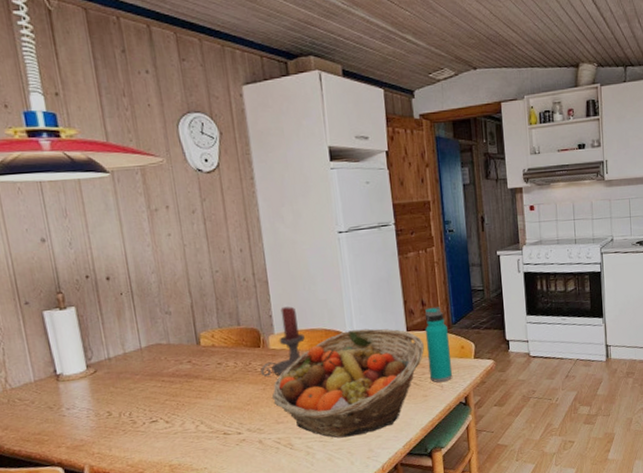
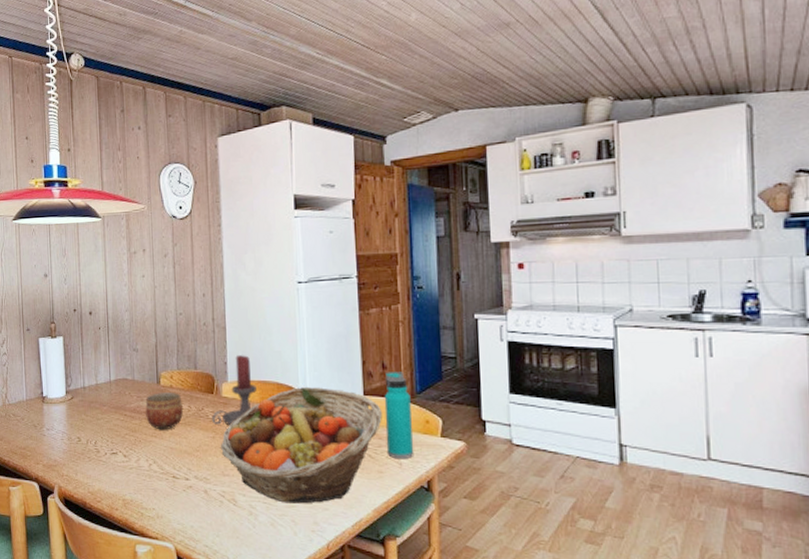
bowl: none [185,351,229,391] -> present [145,393,183,430]

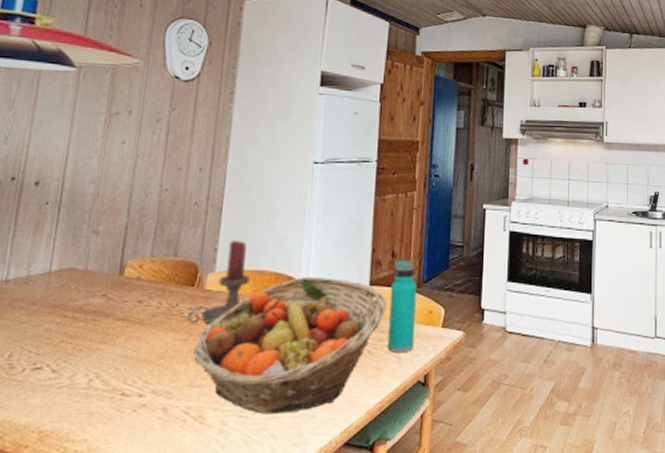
bowl: present [145,393,183,430] -> none [95,286,151,334]

